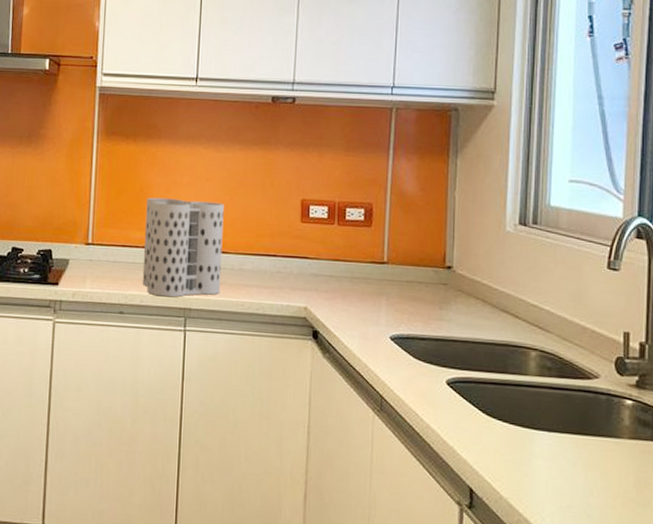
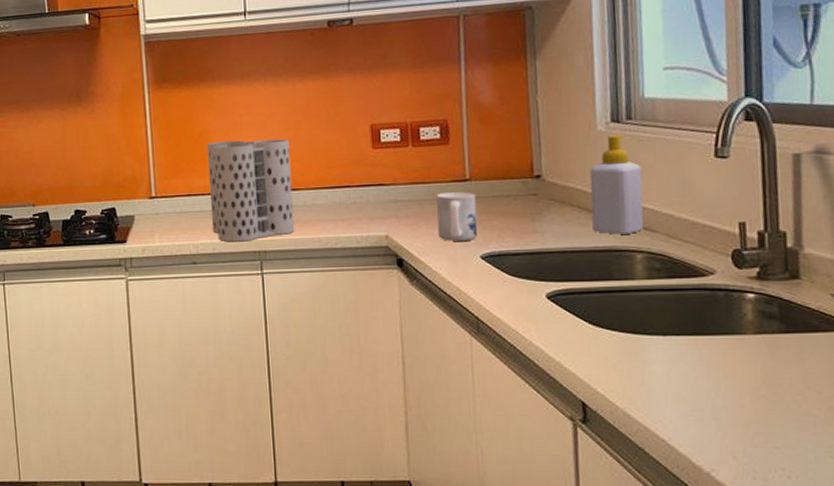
mug: none [353,272,391,321] -> present [436,192,478,241]
soap bottle: none [494,237,542,332] -> present [590,134,644,234]

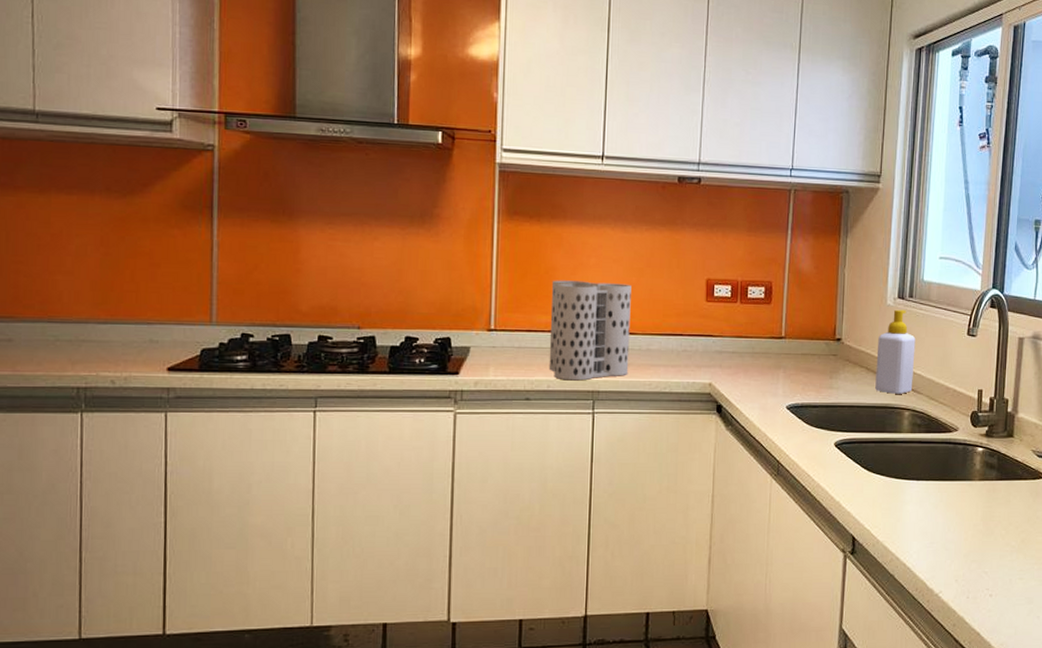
mug: present [436,192,478,241] -> none [753,348,788,392]

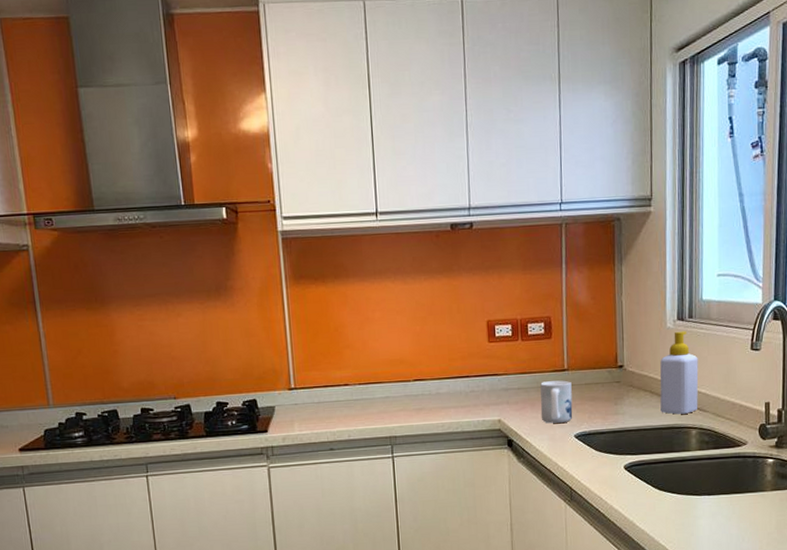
utensil holder: present [549,280,631,381] -> none [341,333,422,429]
mug: none [753,348,788,392] -> present [540,380,573,423]

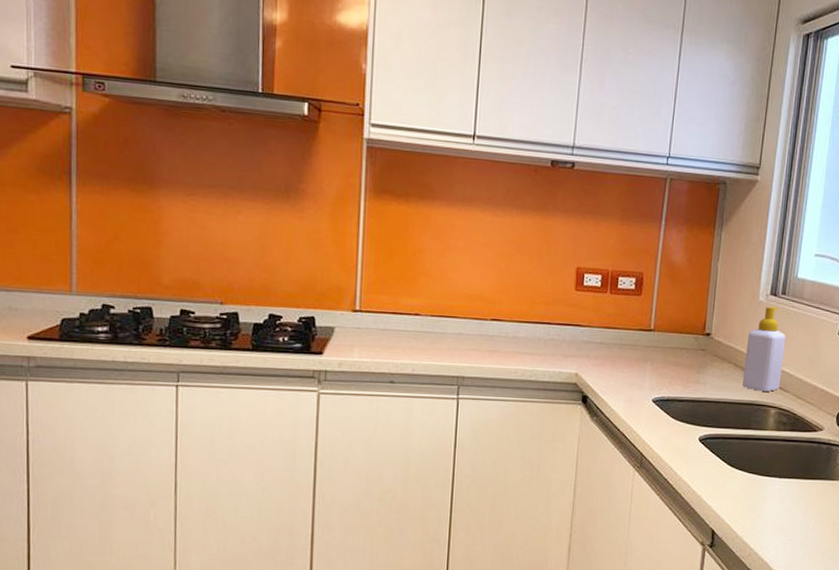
mug: present [540,380,573,423] -> none [620,339,656,385]

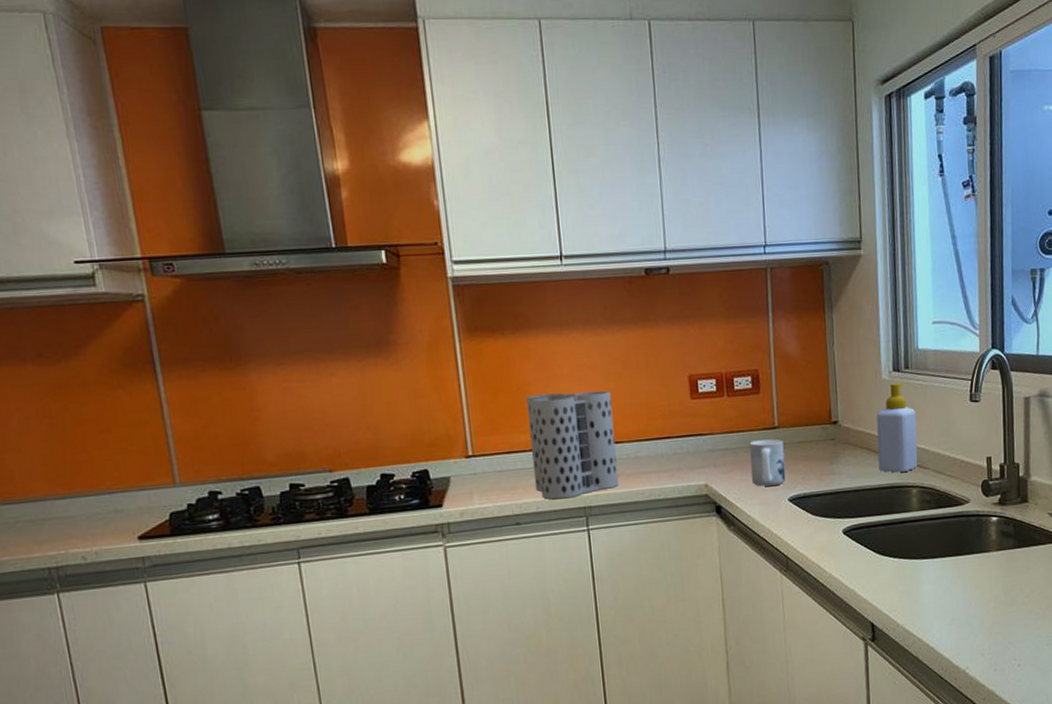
utensil holder: none [414,262,500,366] -> present [525,390,619,500]
mug: none [620,339,656,385] -> present [749,439,786,487]

